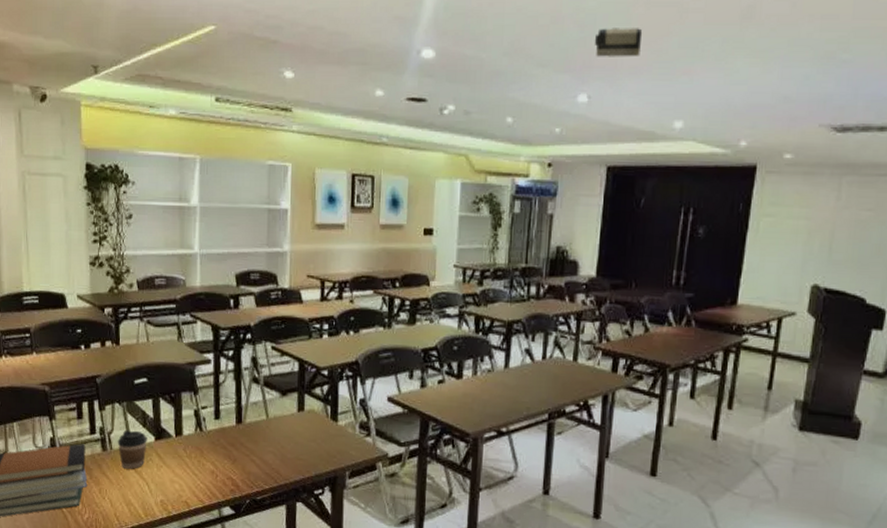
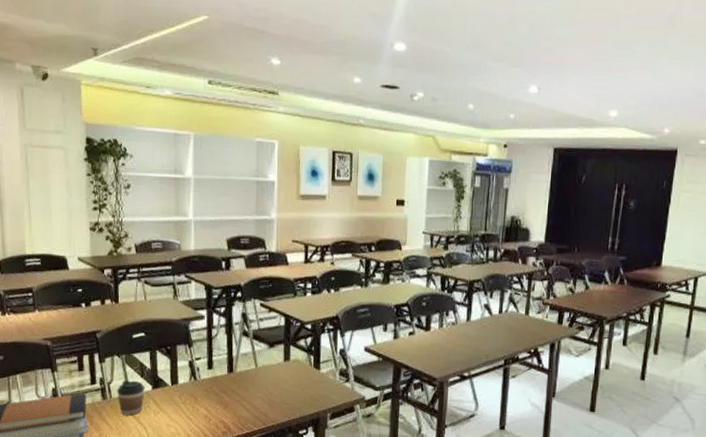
projector: present [594,28,643,57] -> none [543,29,584,55]

